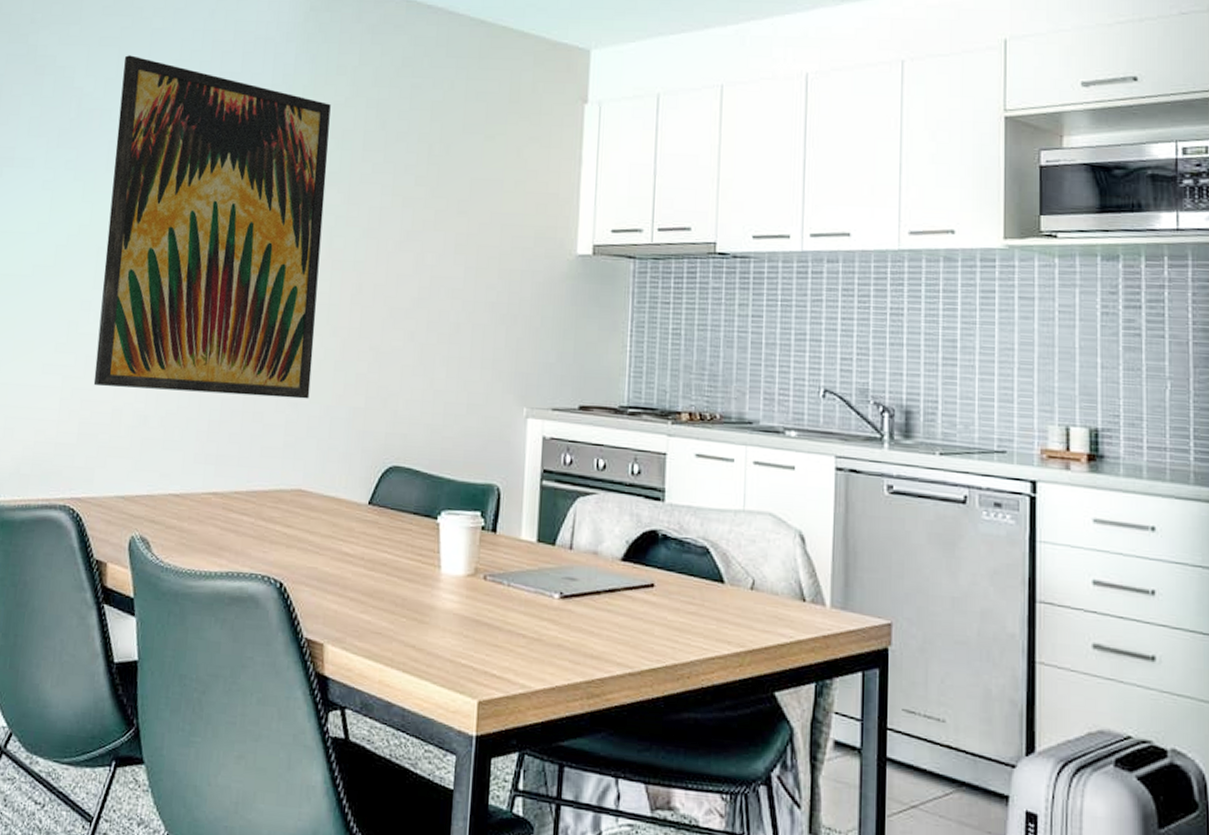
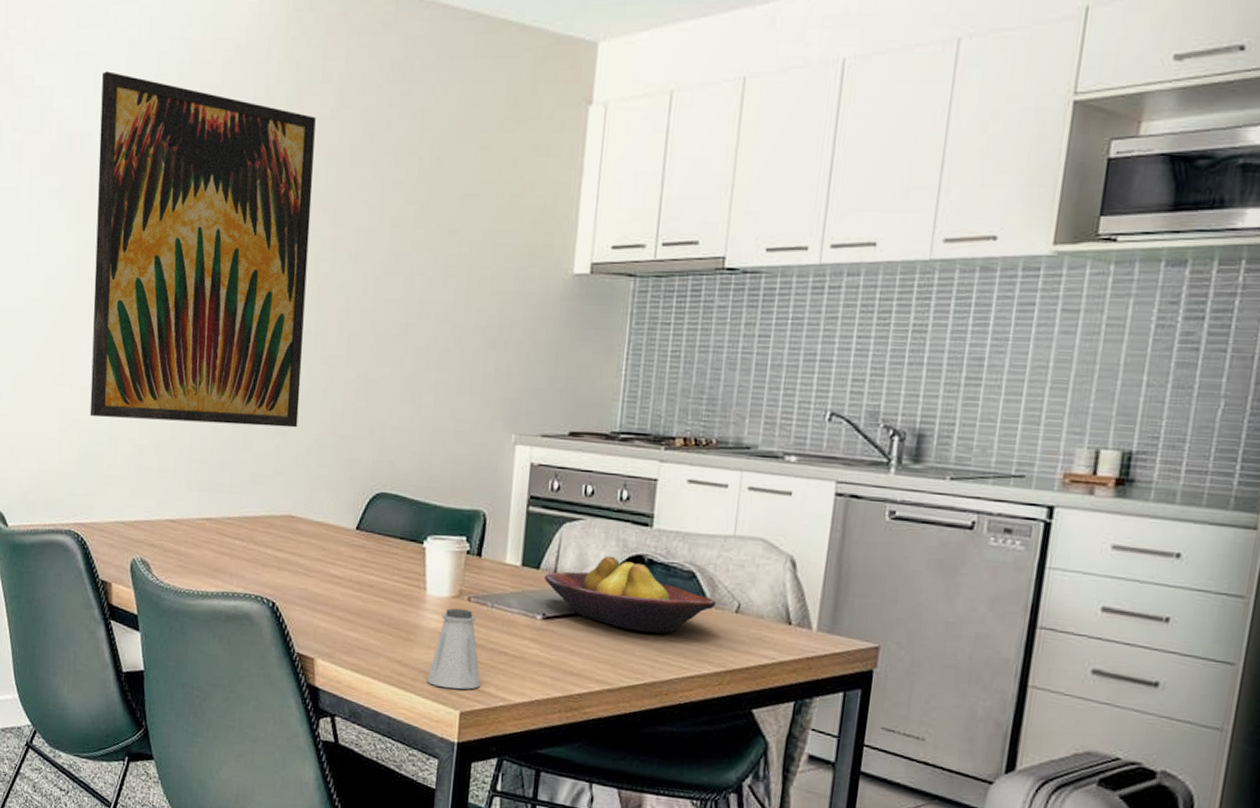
saltshaker: none [442,587,499,677] -> present [426,608,481,690]
fruit bowl: none [559,531,732,612] -> present [544,556,717,634]

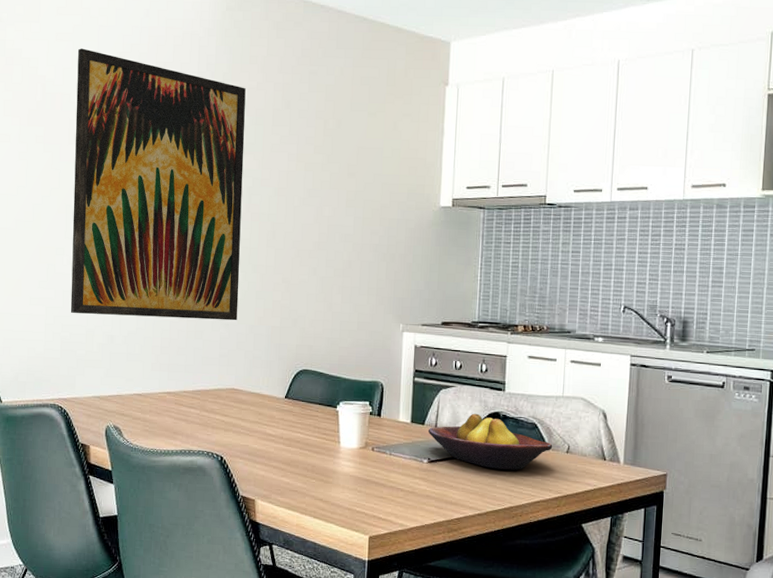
saltshaker: present [426,608,481,690] -> none [342,457,384,519]

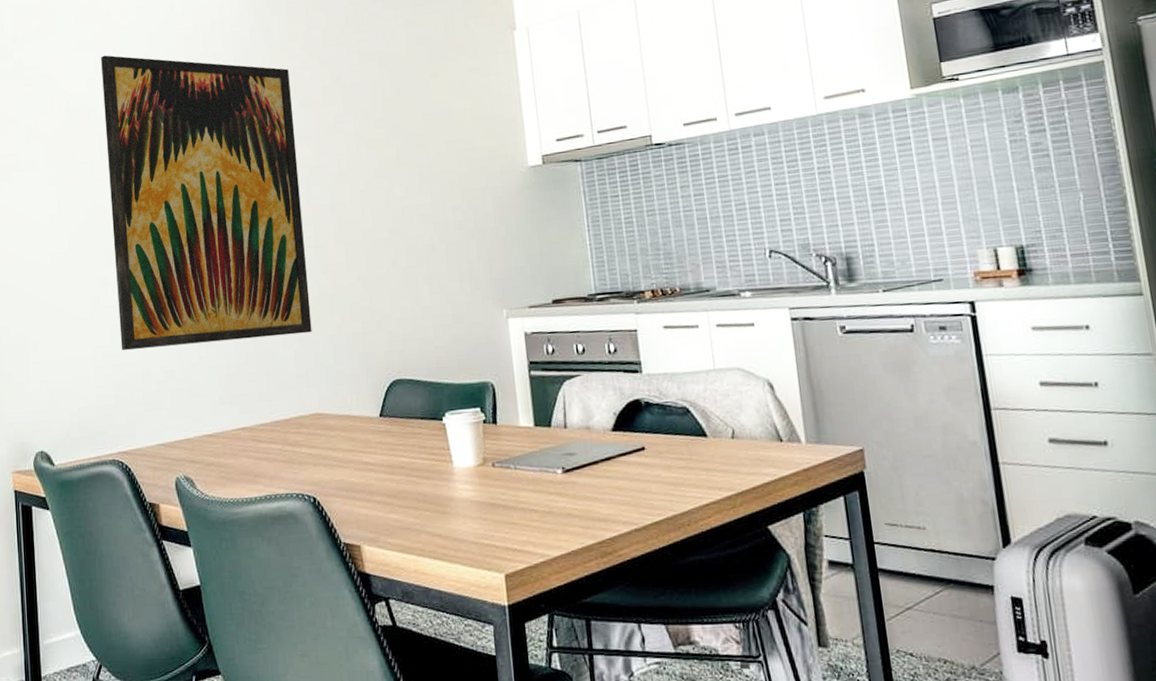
fruit bowl: present [428,413,553,470] -> none [556,404,714,470]

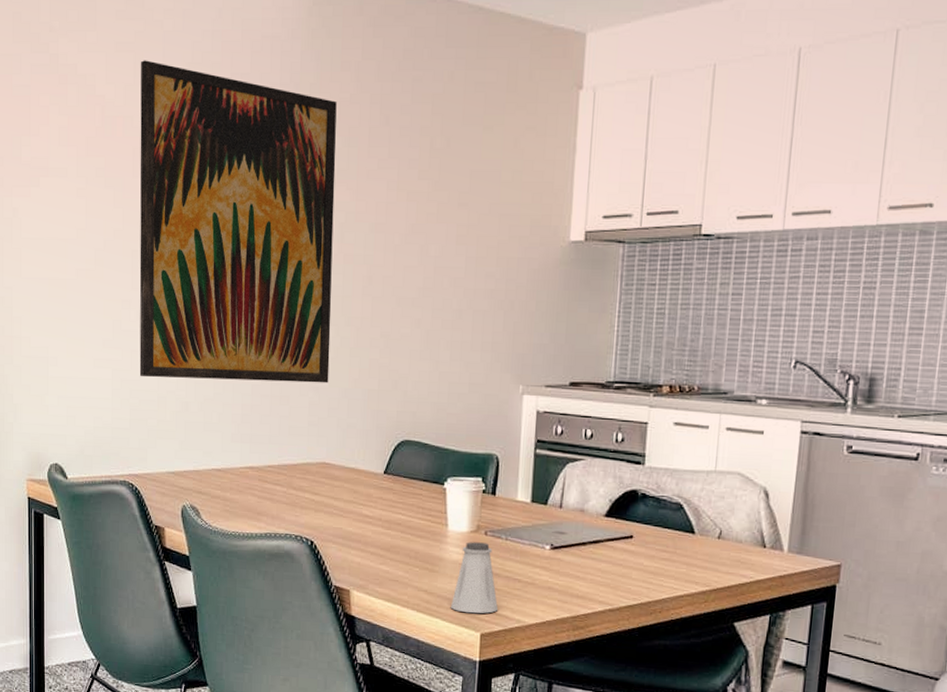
saltshaker: none [468,475,520,554] -> present [450,542,499,614]

